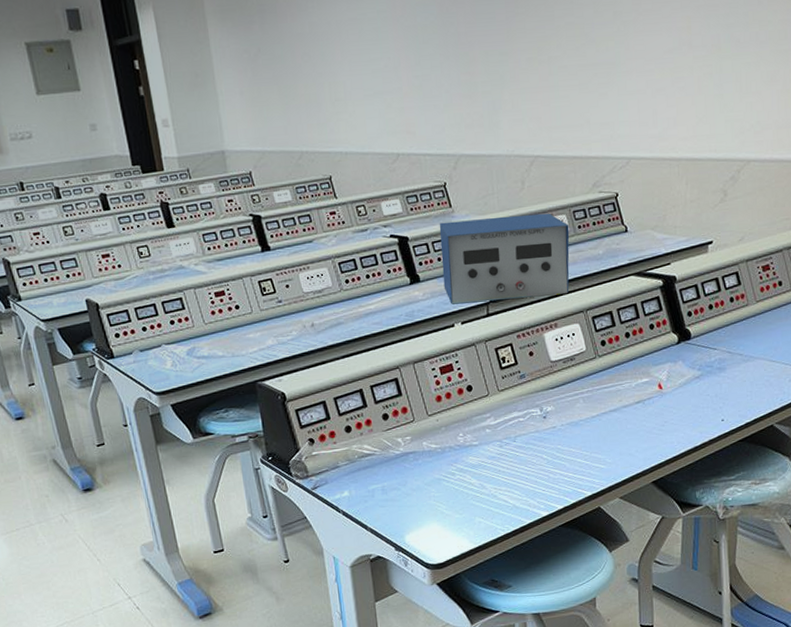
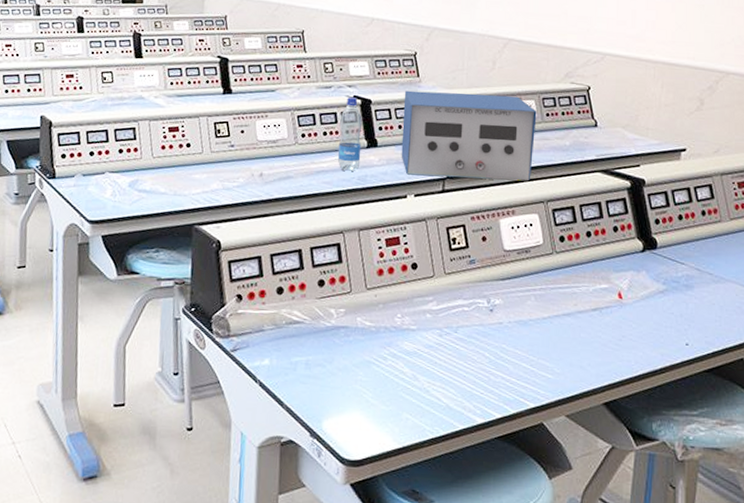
bottle: none [380,236,406,310] -> present [337,96,362,172]

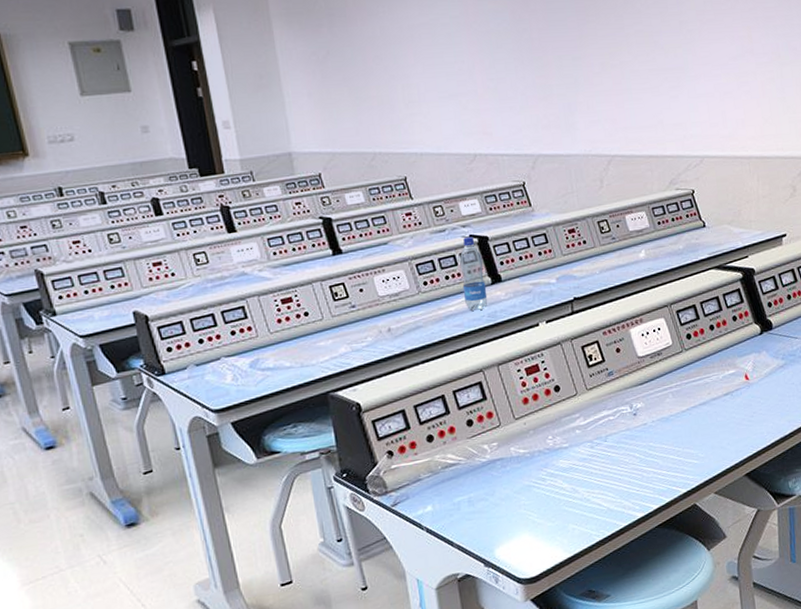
power supply: present [401,90,537,182] -> none [519,210,653,303]

